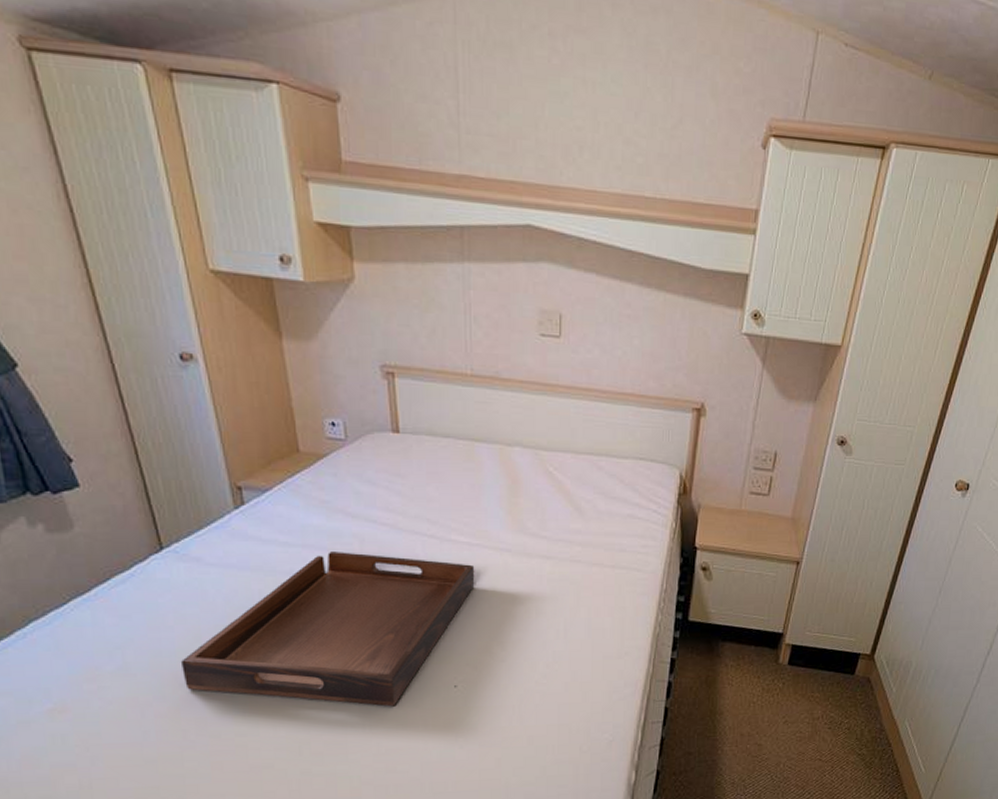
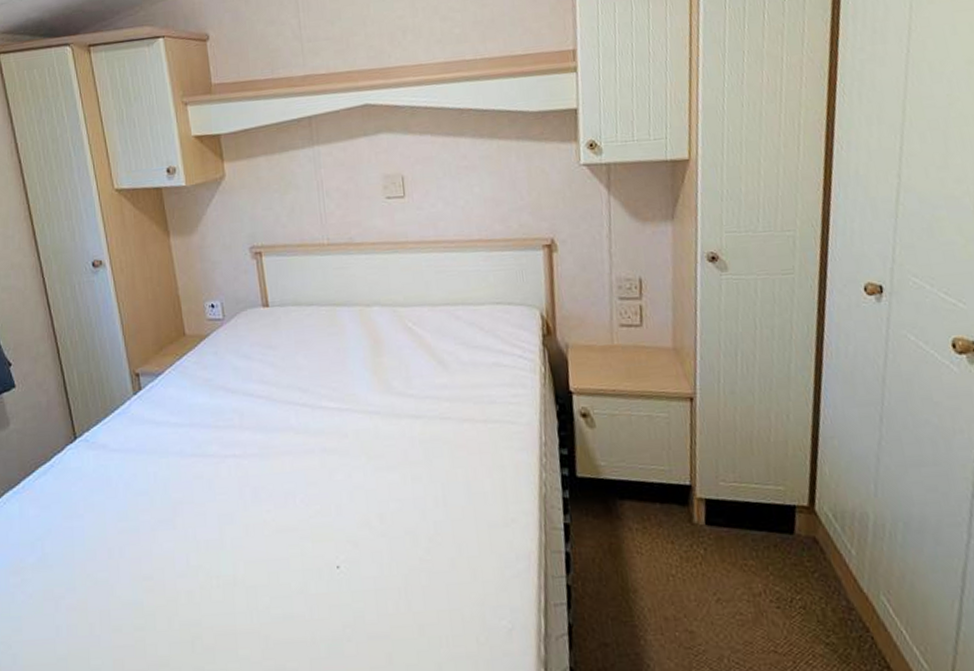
serving tray: present [180,552,475,707] -> none [88,428,348,593]

